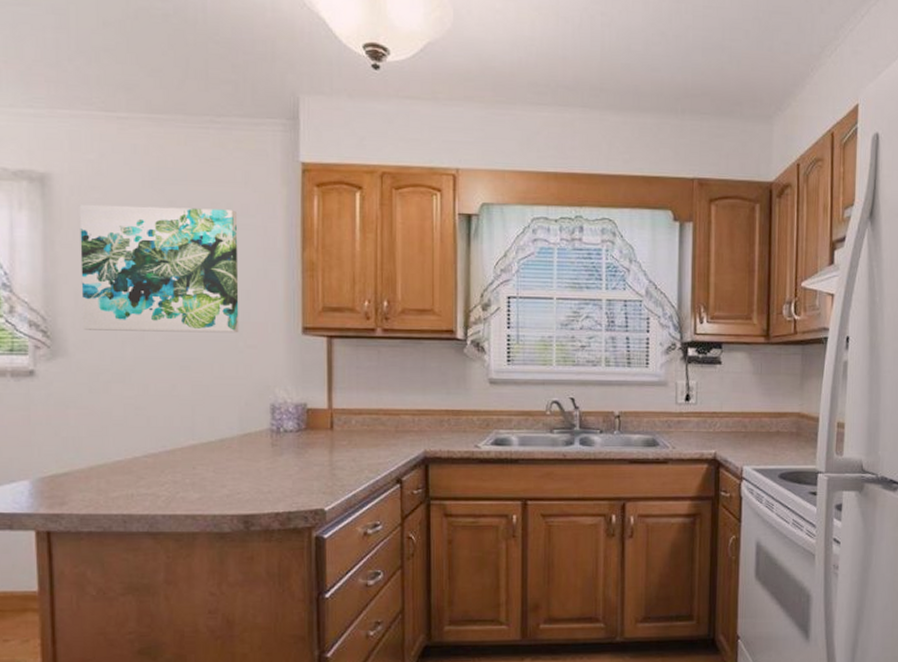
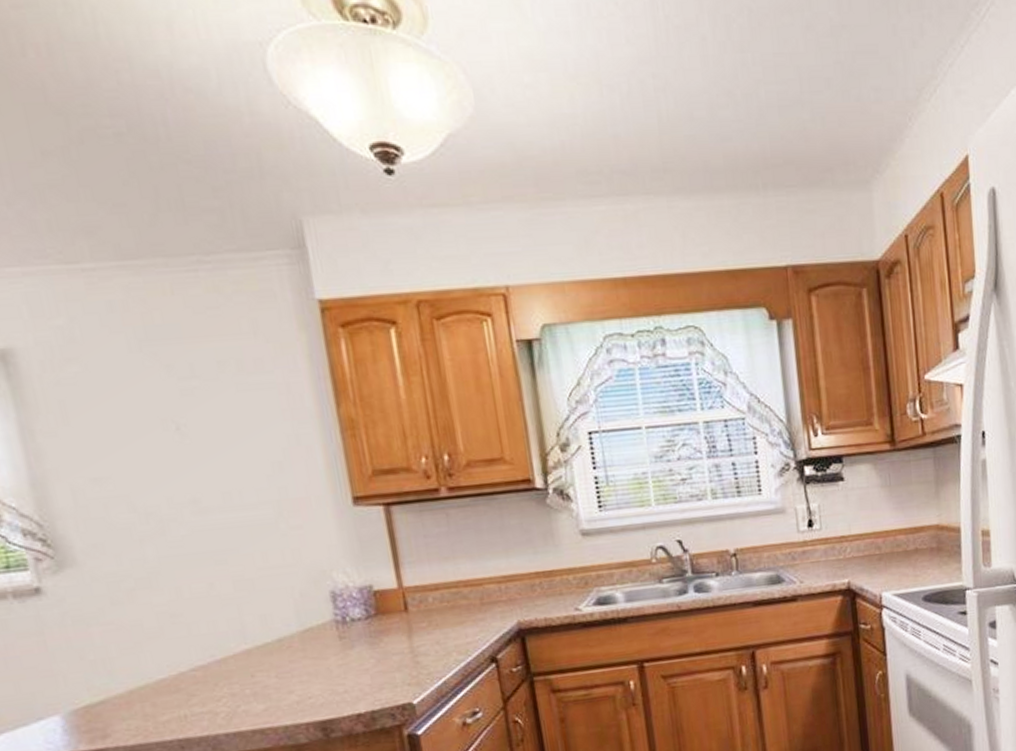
wall art: present [79,204,239,333] -> none [55,367,278,532]

